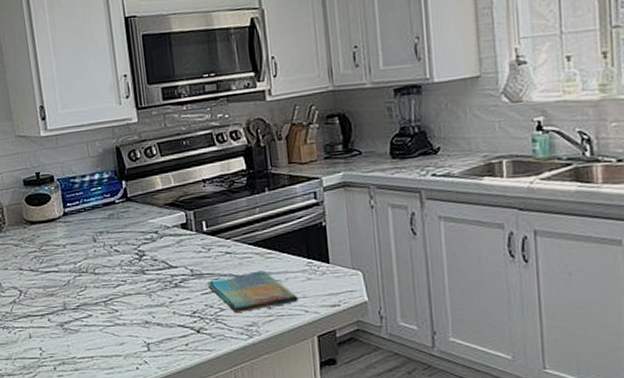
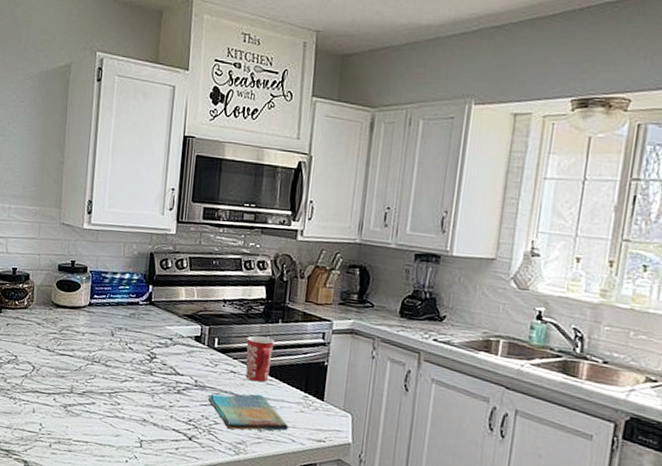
mug: none [235,209,267,258] -> present [246,335,274,382]

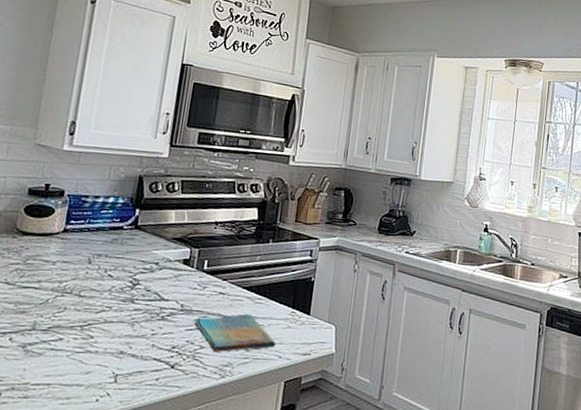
mug: present [246,335,274,382] -> none [234,256,265,302]

